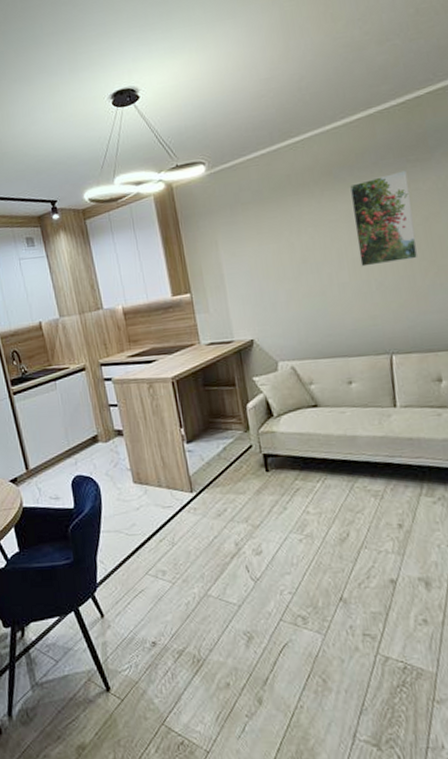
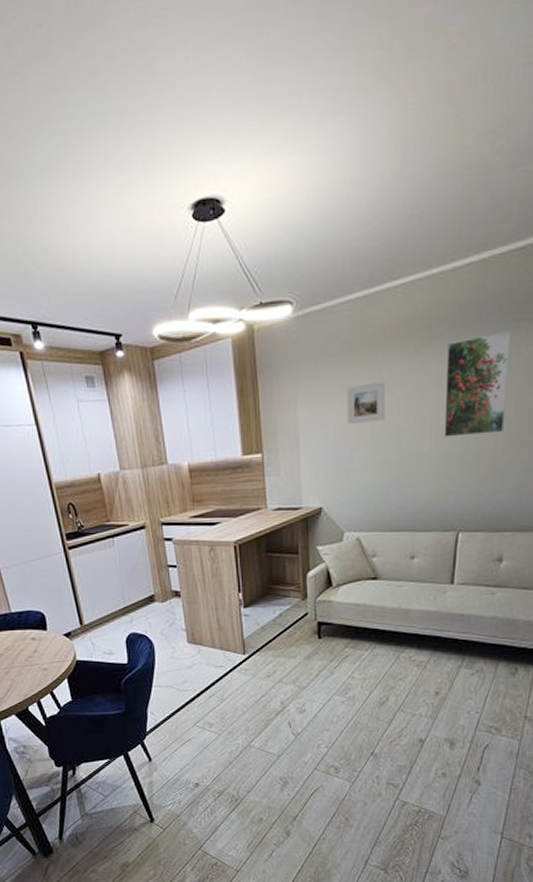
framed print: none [262,221,302,262] -> present [346,381,385,425]

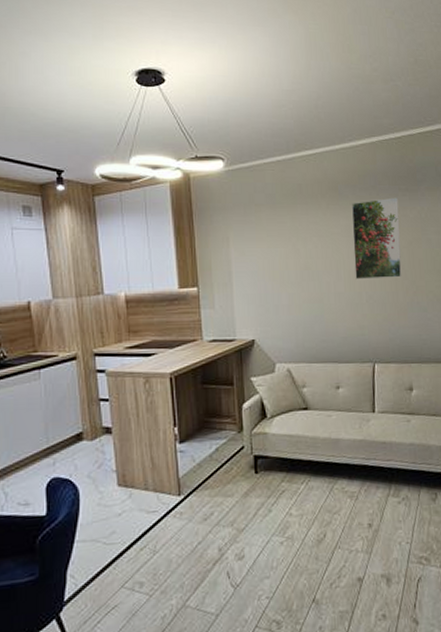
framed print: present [346,381,385,425] -> none [272,229,306,265]

